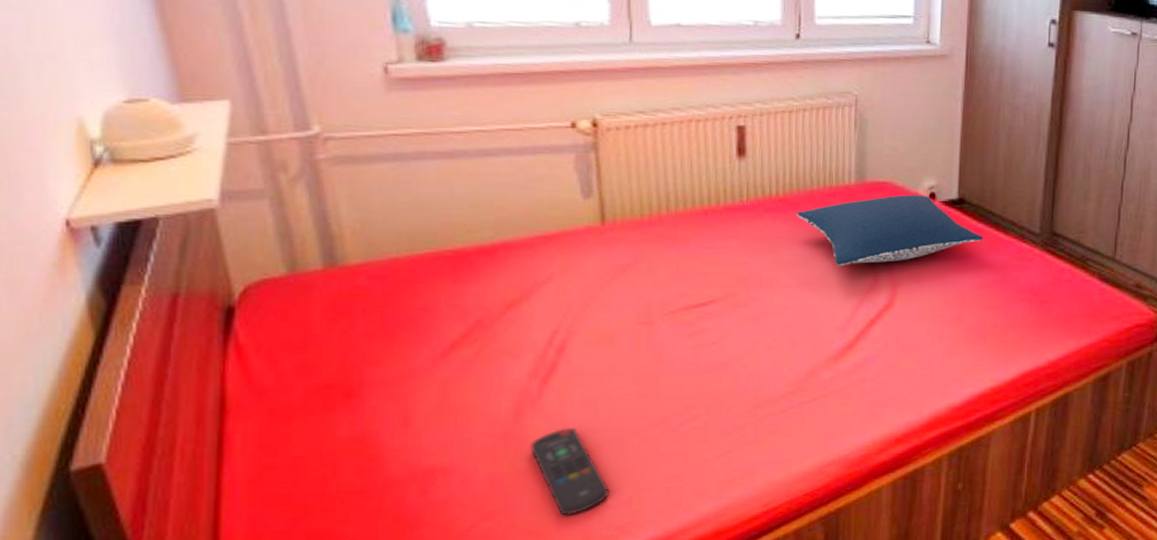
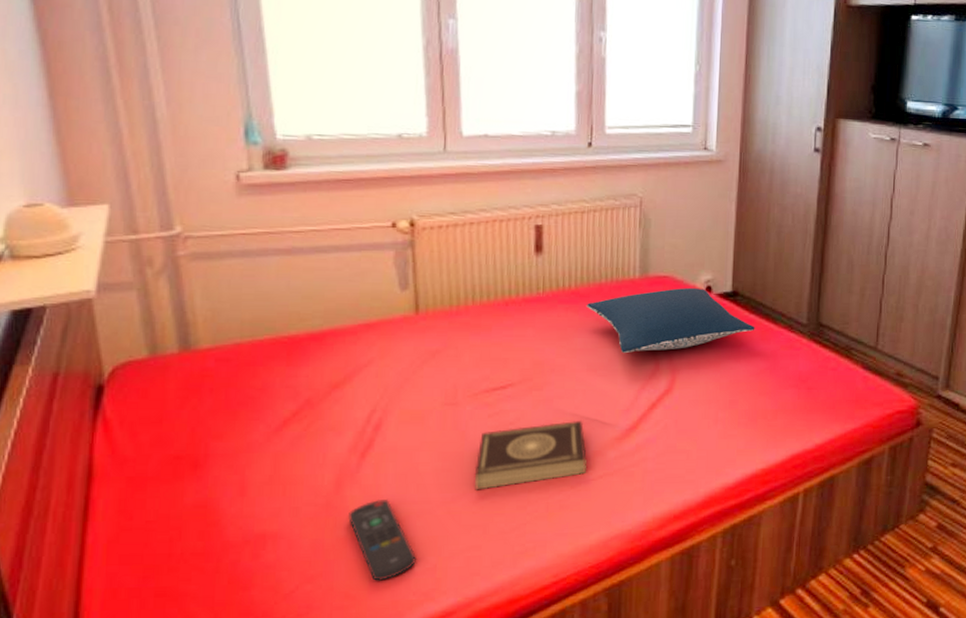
book: none [673,338,800,416] -> present [474,420,587,490]

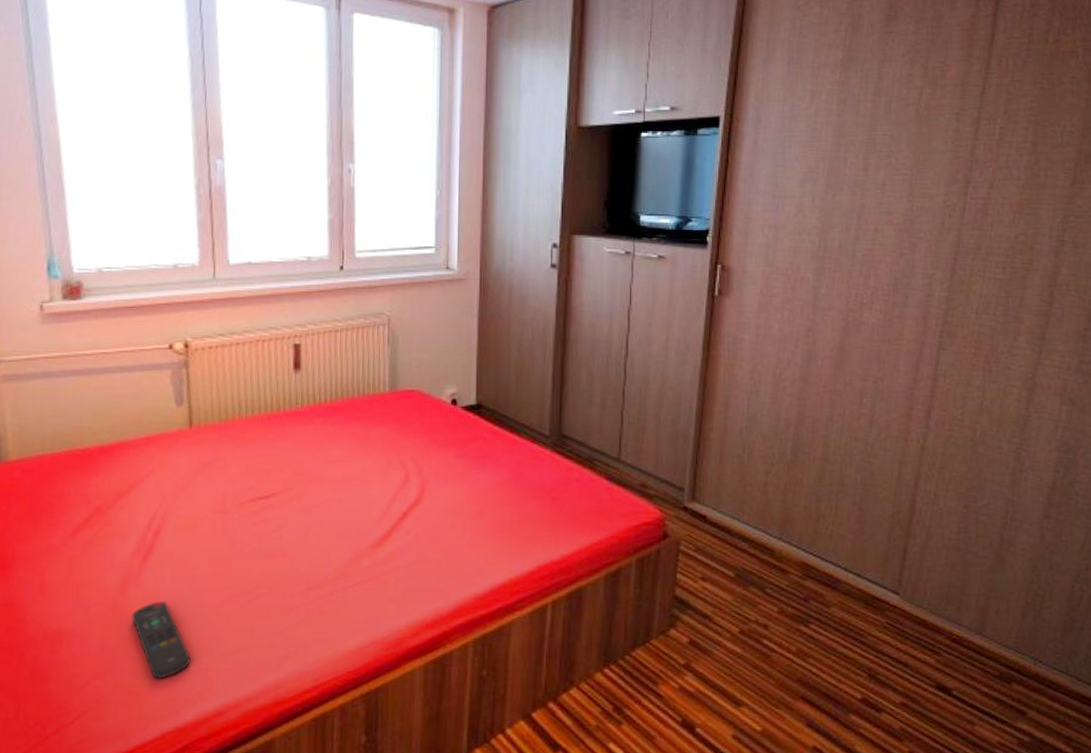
book: present [474,420,587,490] -> none [241,528,344,595]
pillow: present [585,287,755,354] -> none [340,400,500,465]

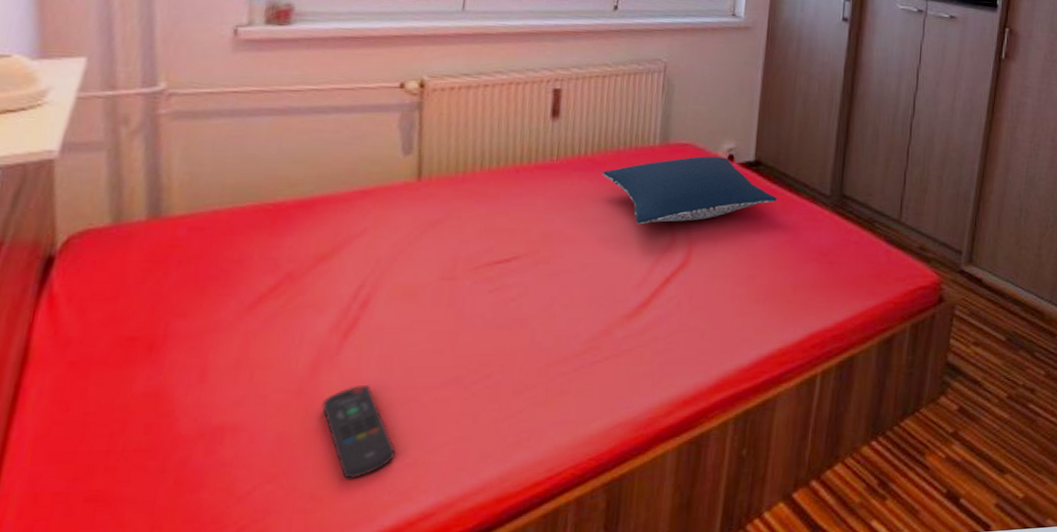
pillow: none [340,400,500,465] -> present [601,155,777,225]

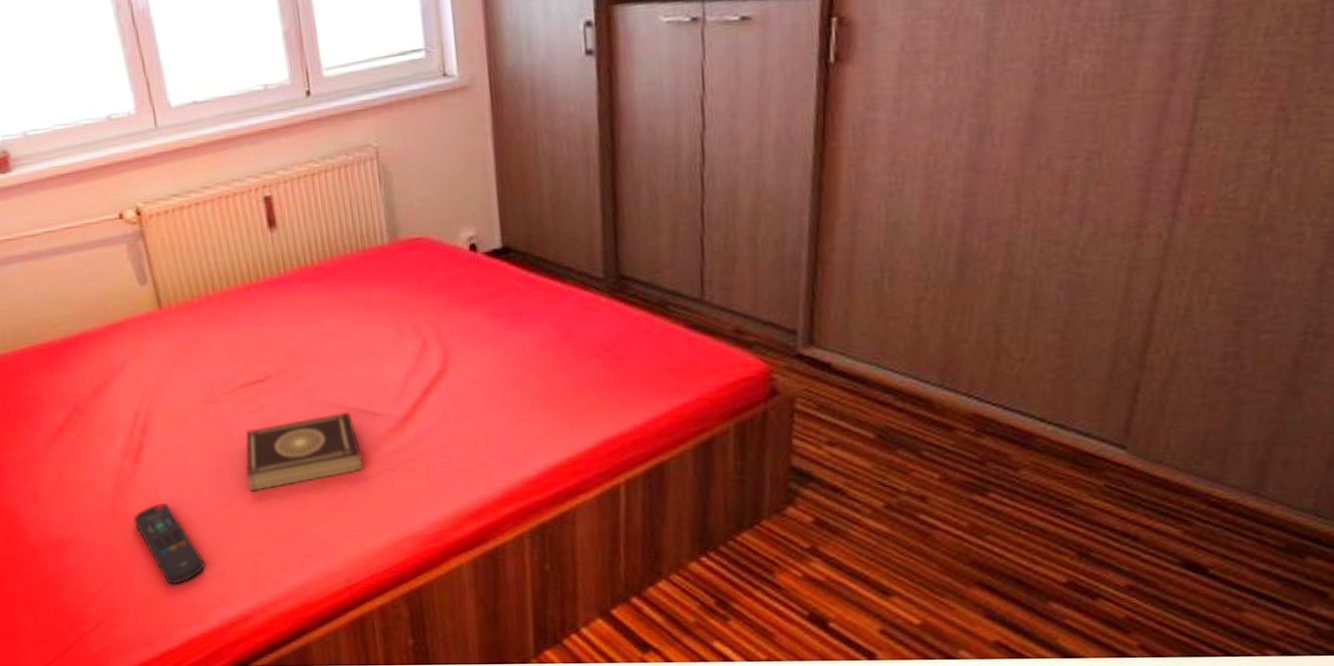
book: none [467,296,593,374] -> present [245,411,364,492]
pillow: present [601,155,777,225] -> none [333,247,538,334]

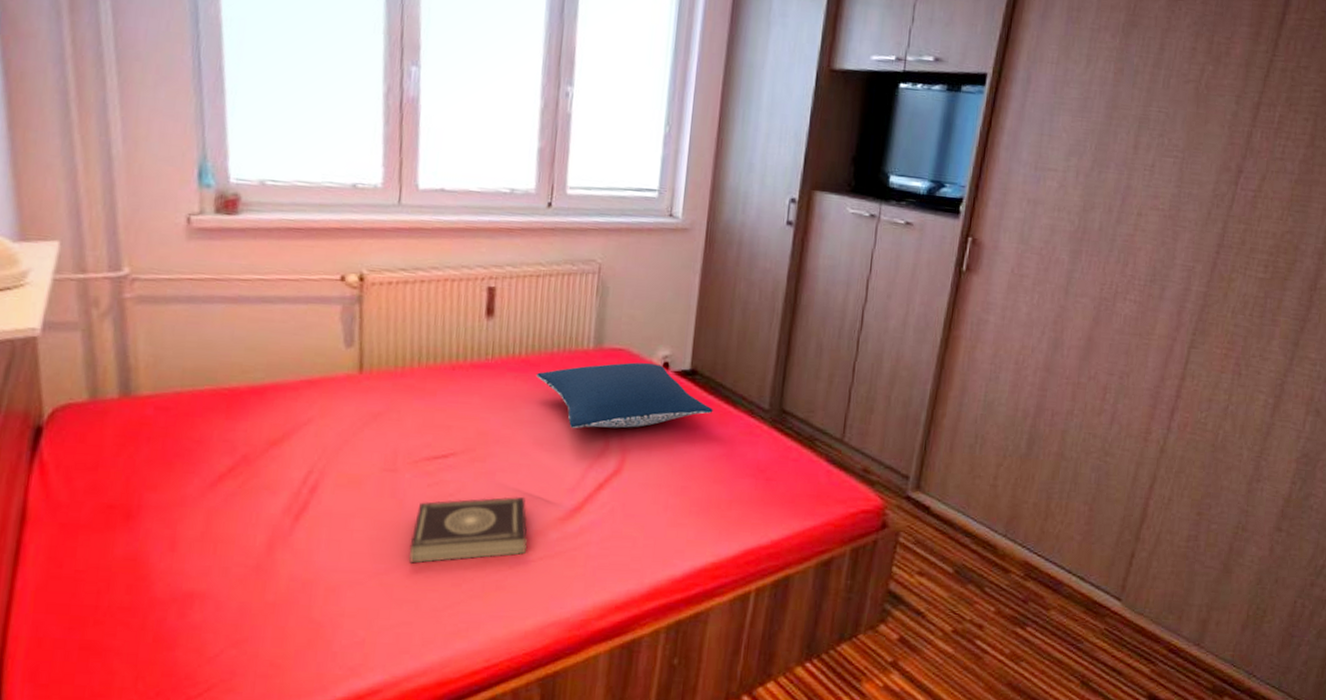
remote control: present [132,502,206,585] -> none [277,565,346,651]
pillow: none [333,247,538,334] -> present [535,362,714,429]

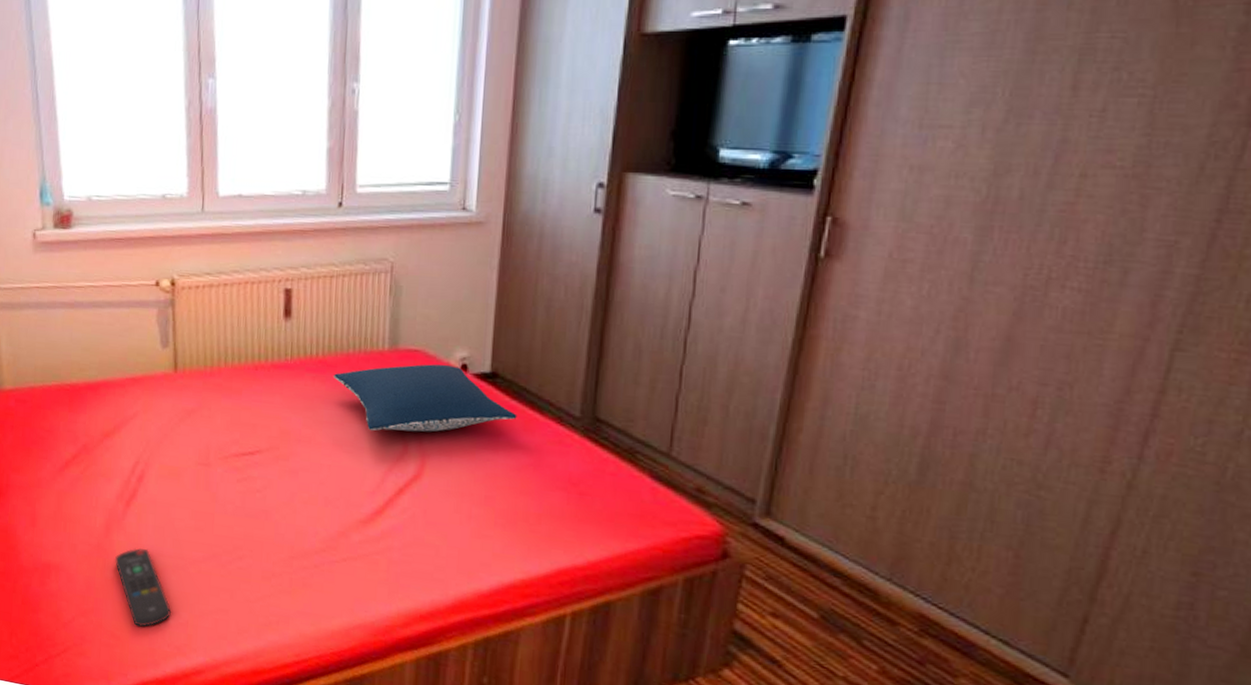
remote control: none [277,565,346,651] -> present [114,548,172,627]
book: present [408,496,527,564] -> none [223,495,331,555]

